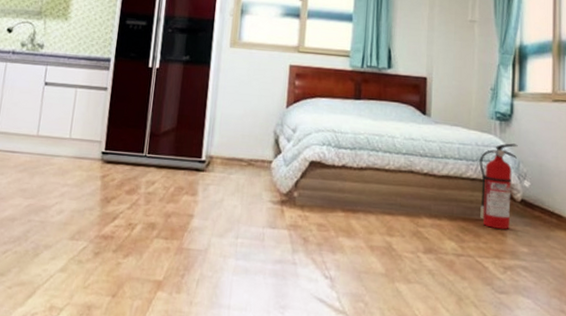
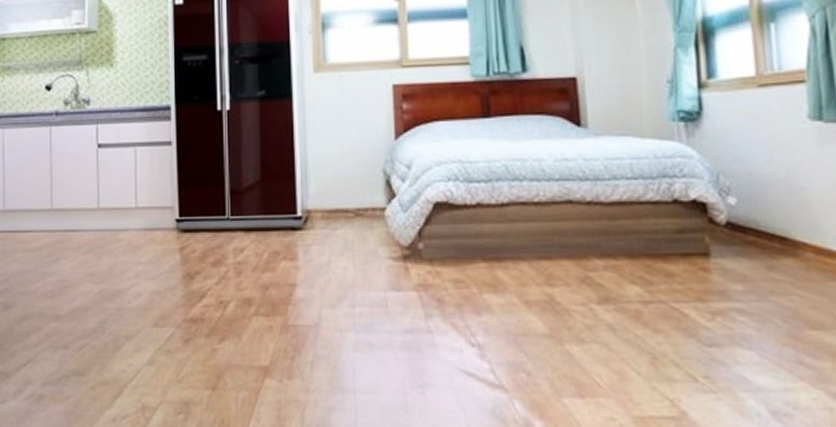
fire extinguisher: present [479,143,518,229] -> none [661,149,714,263]

